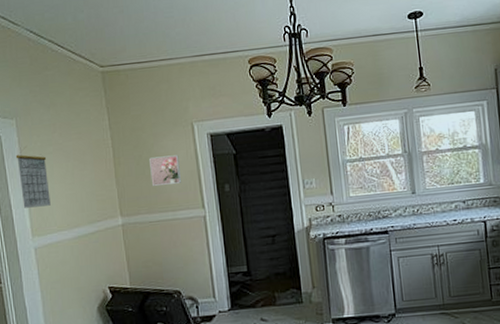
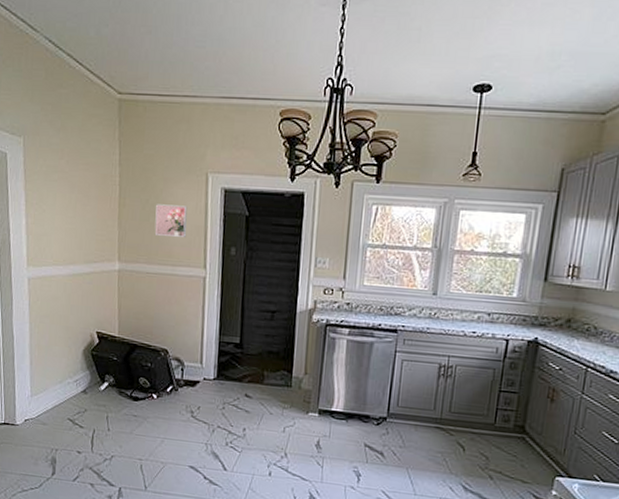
calendar: present [15,147,51,208] -> none [19,169,51,237]

